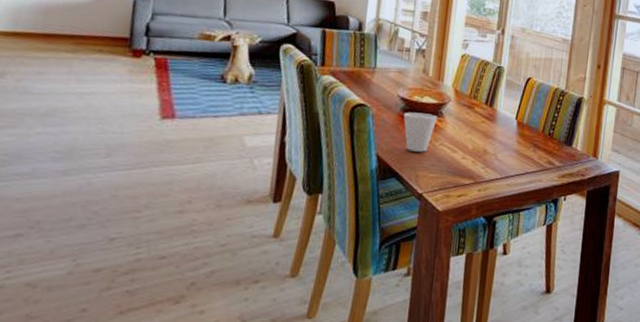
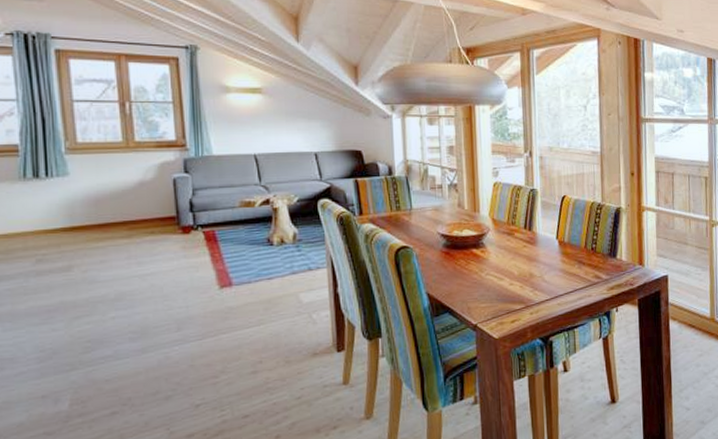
cup: present [403,112,438,152] -> none [447,246,480,285]

